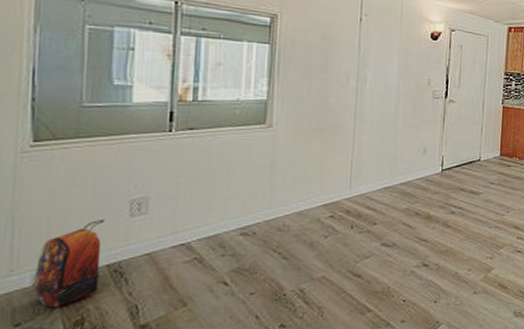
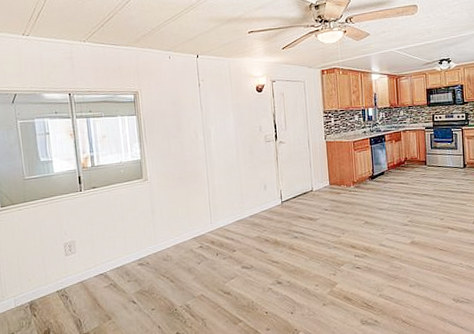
backpack: present [33,220,105,308] -> none [16,259,55,322]

